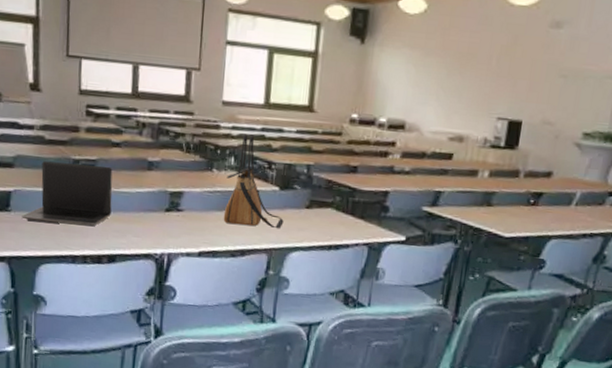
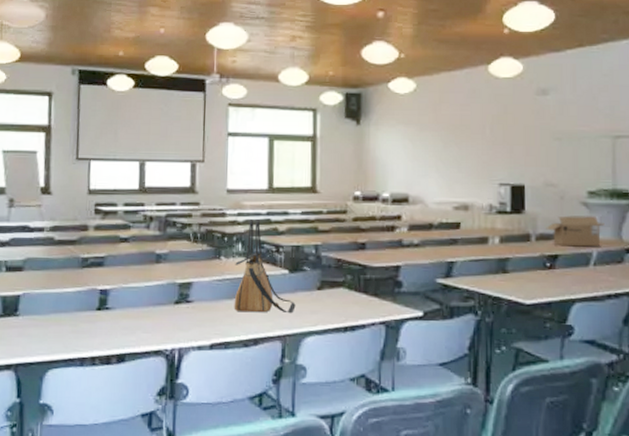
laptop computer: present [21,161,113,227] -> none [30,262,121,326]
cardboard box: none [536,155,594,188] -> present [546,216,605,247]

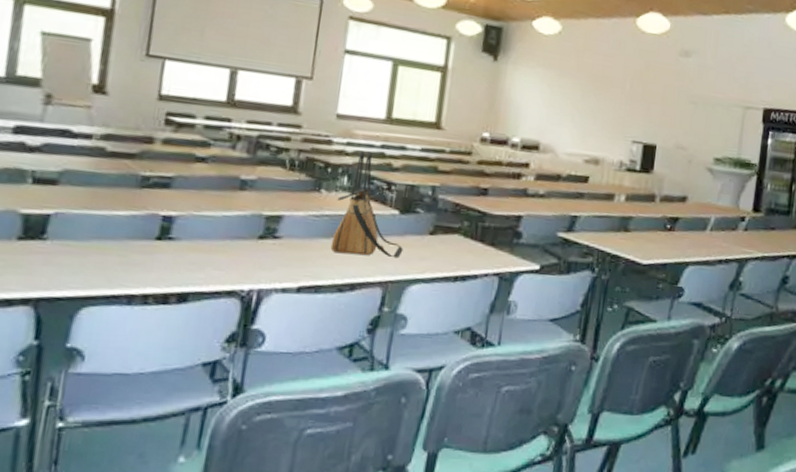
cardboard box: present [546,216,605,247] -> none [671,180,725,213]

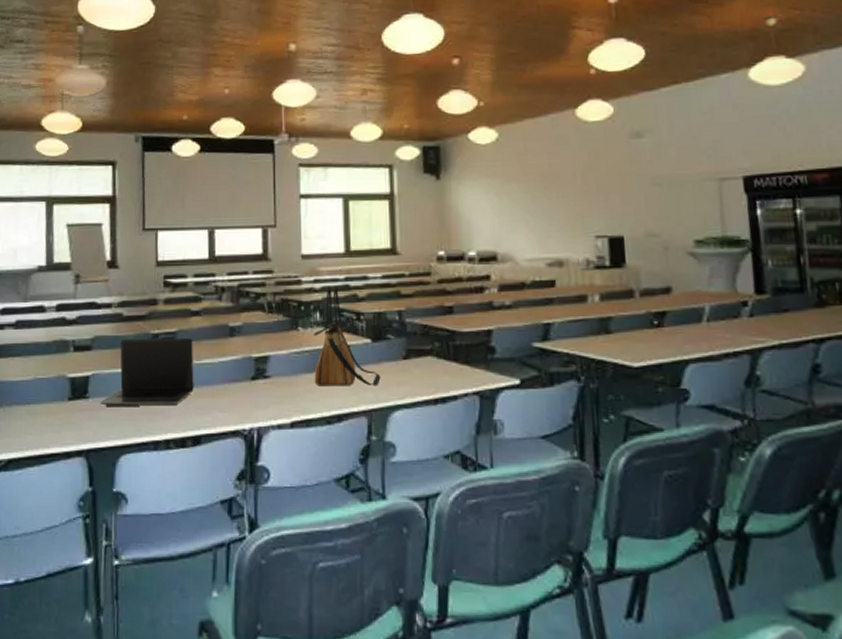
laptop computer: none [61,177,194,258] -> present [100,339,194,406]

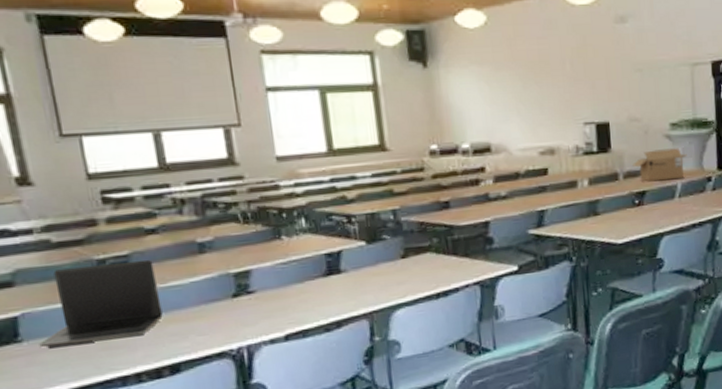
tote bag: present [313,286,381,387] -> none [300,188,379,296]
cardboard box: none [650,267,716,302] -> present [632,148,687,182]

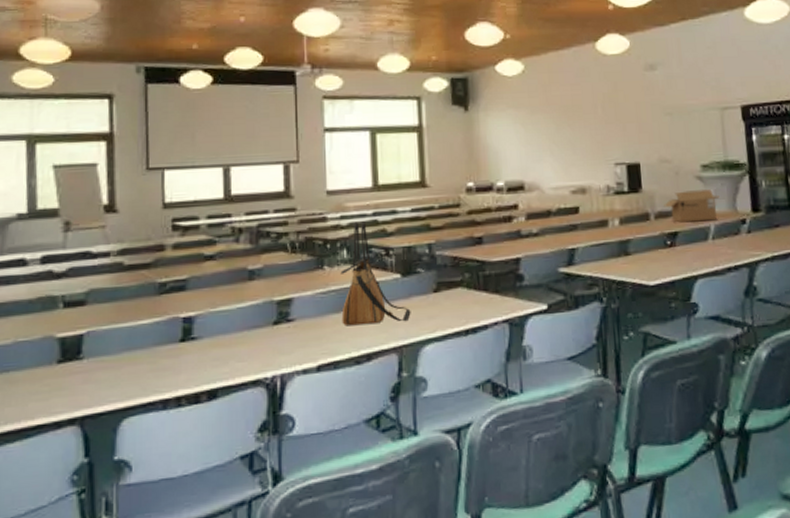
laptop computer: present [39,260,163,348] -> none [97,285,209,366]
tote bag: none [300,188,379,296] -> present [340,221,411,326]

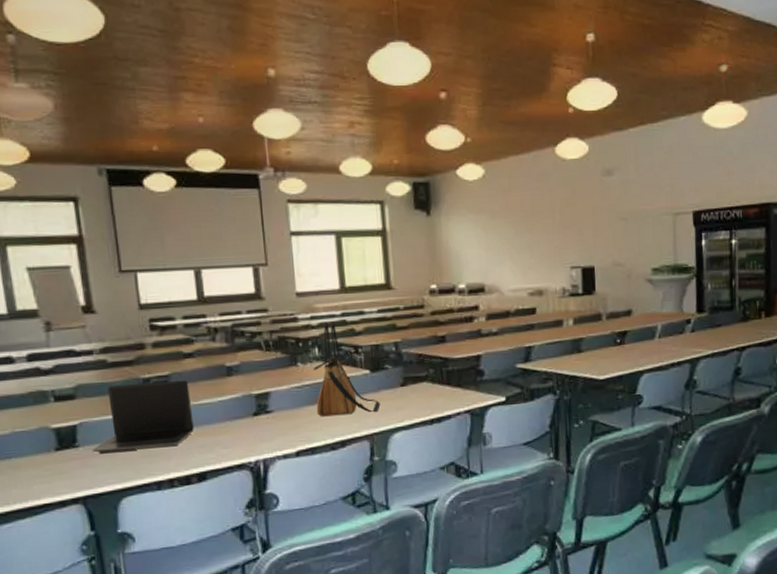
laptop computer: none [97,285,209,366] -> present [92,381,194,453]
cardboard box: present [664,189,720,223] -> none [615,291,668,323]

